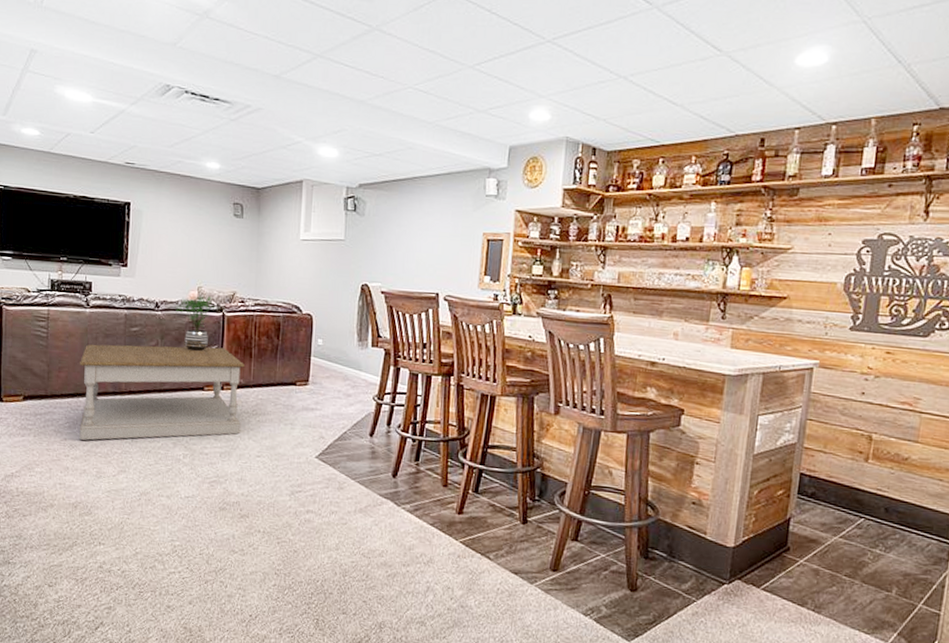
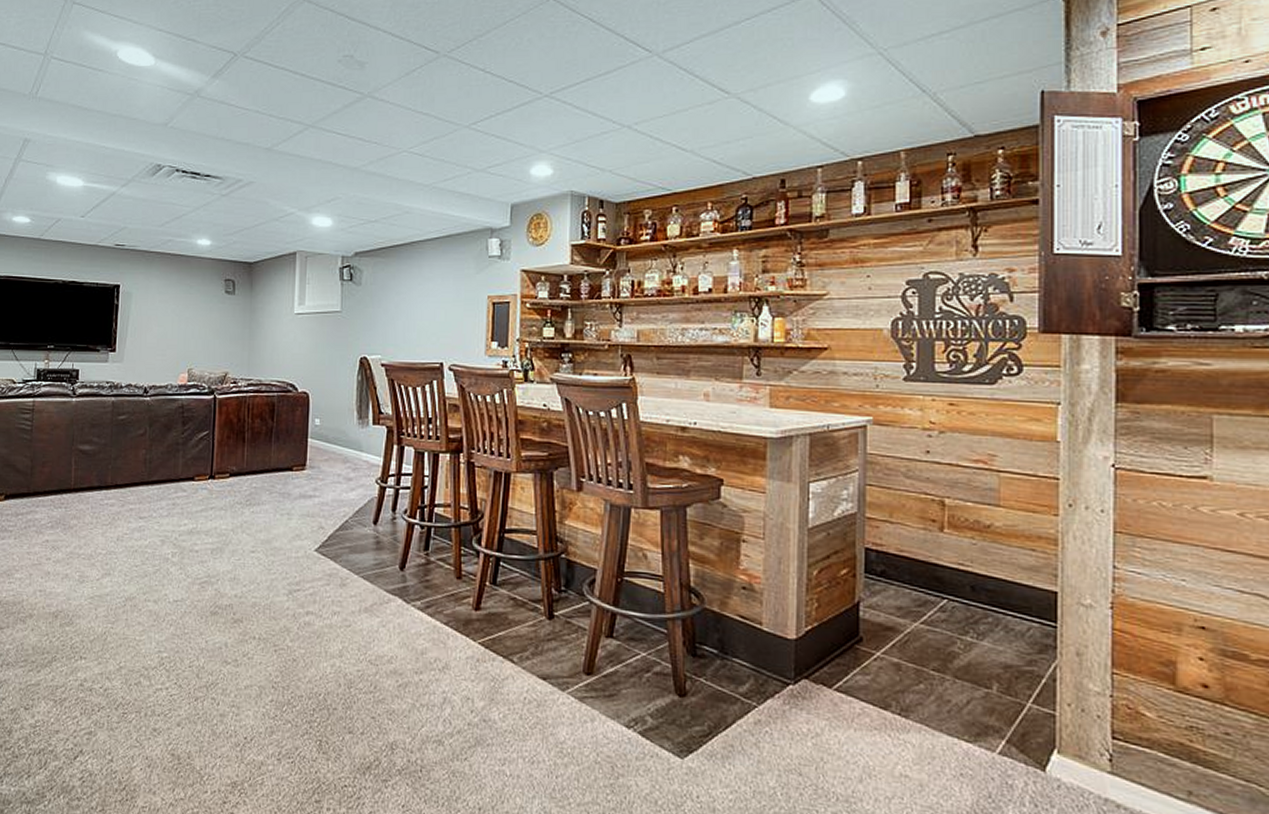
coffee table: present [79,344,244,441] -> none [62,432,237,541]
potted plant: present [174,295,214,352] -> none [164,378,205,439]

